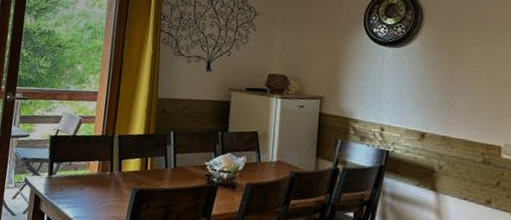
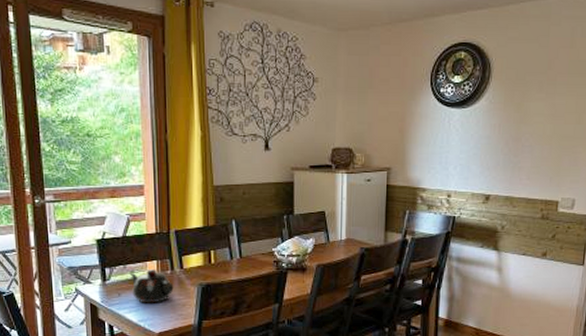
teapot: none [73,168,111,202] -> present [129,269,174,303]

